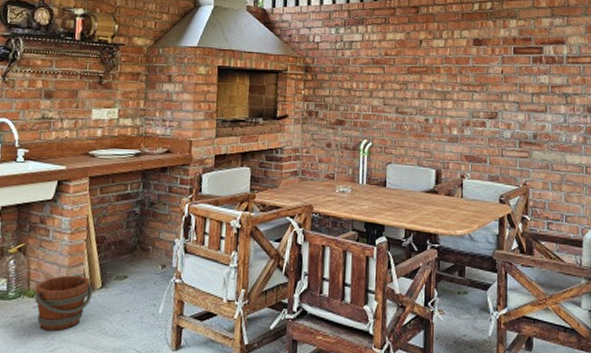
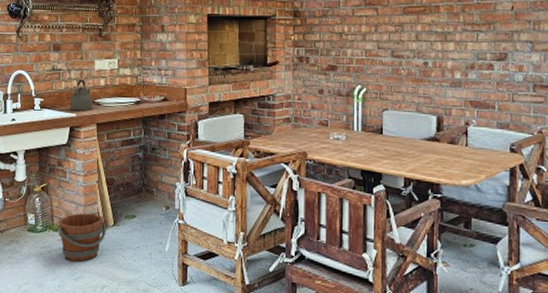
kettle: none [60,130,87,164] -> present [70,80,93,111]

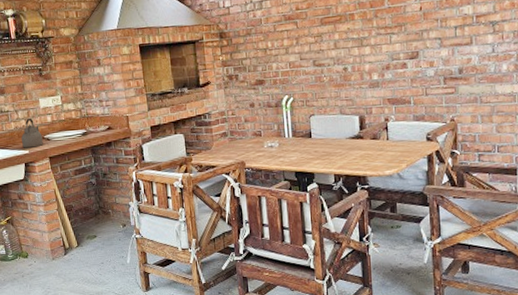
bucket: present [58,213,106,262] -> none [26,238,72,283]

